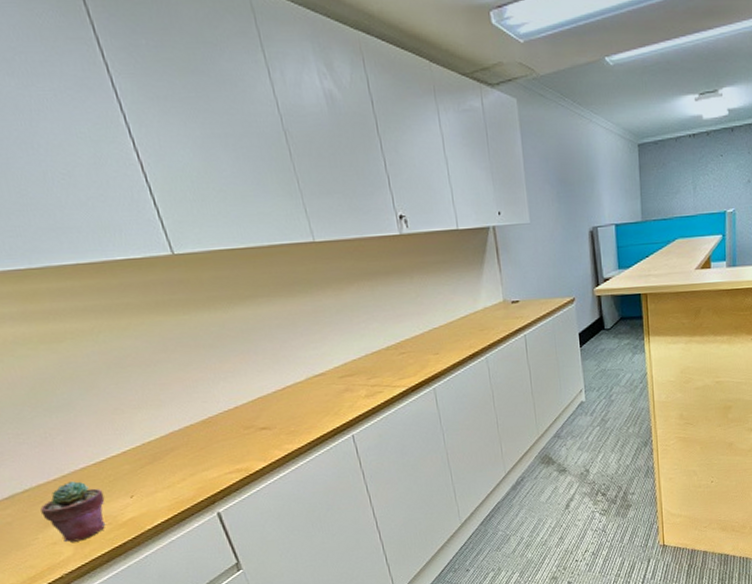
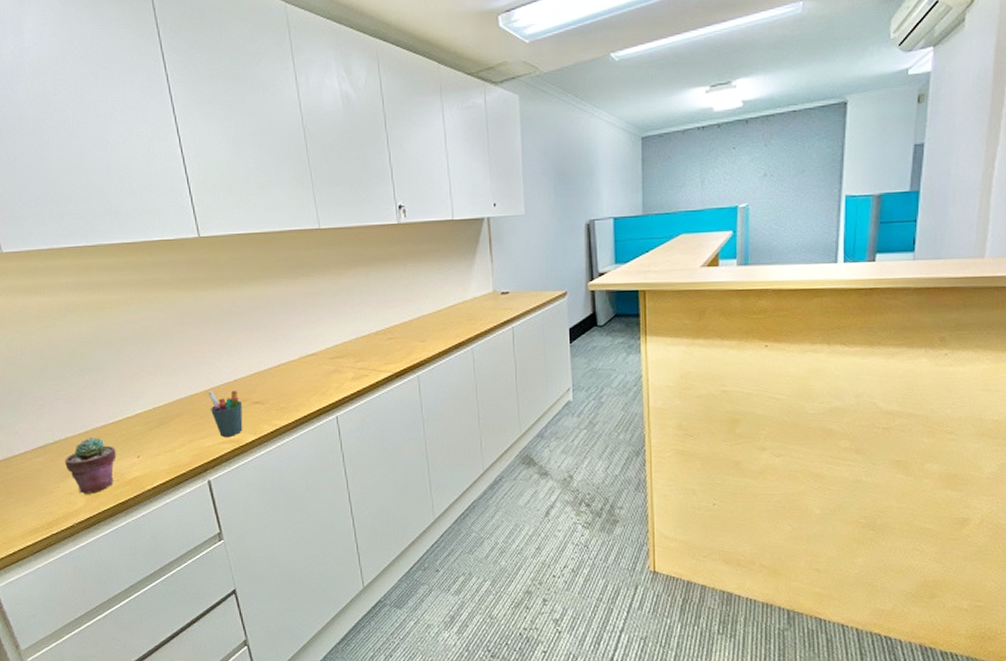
pen holder: none [206,418,251,467] -> present [209,391,243,437]

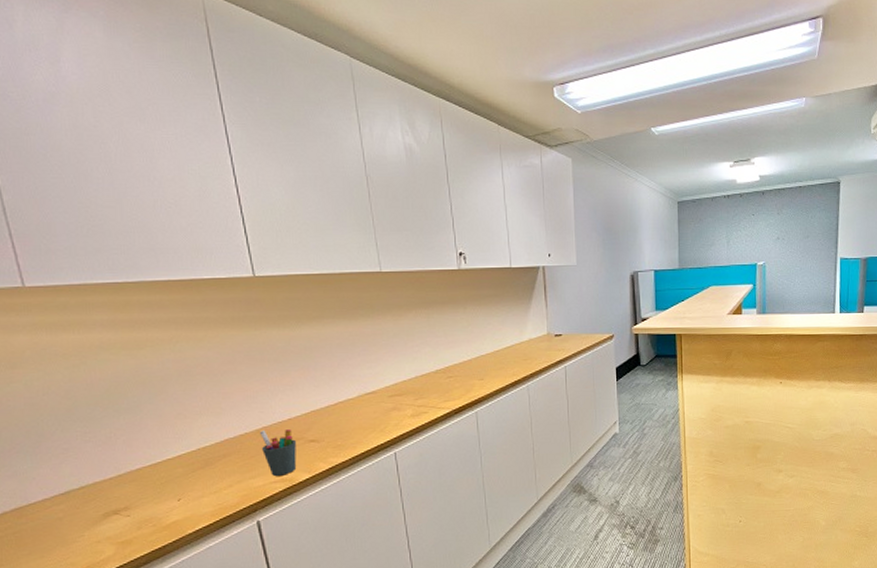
potted succulent: present [65,438,117,494] -> none [92,481,154,542]

